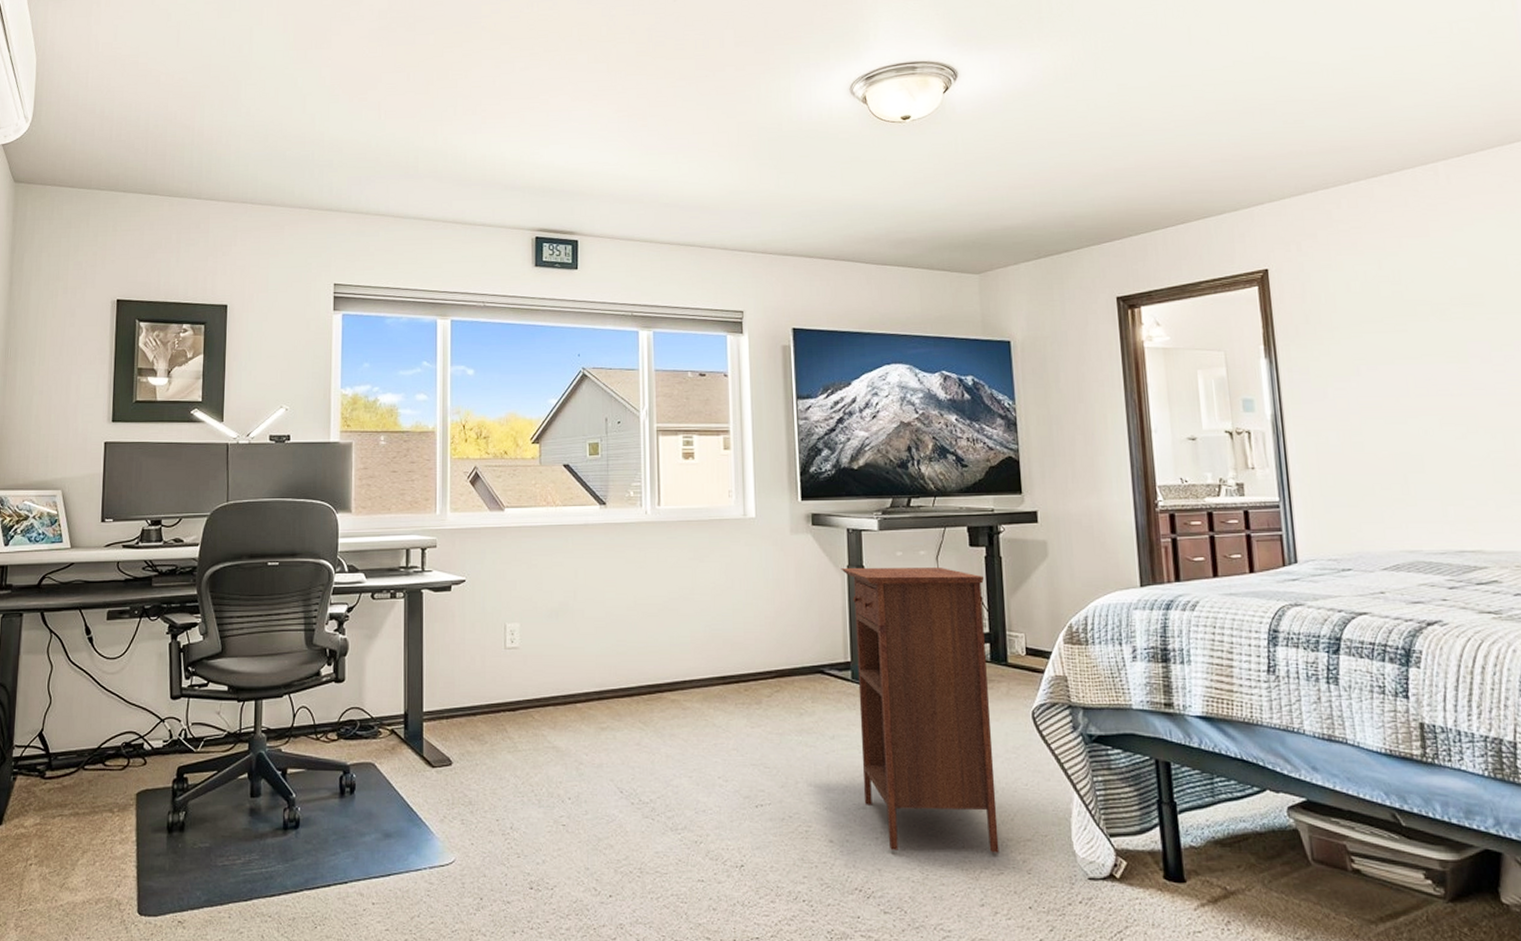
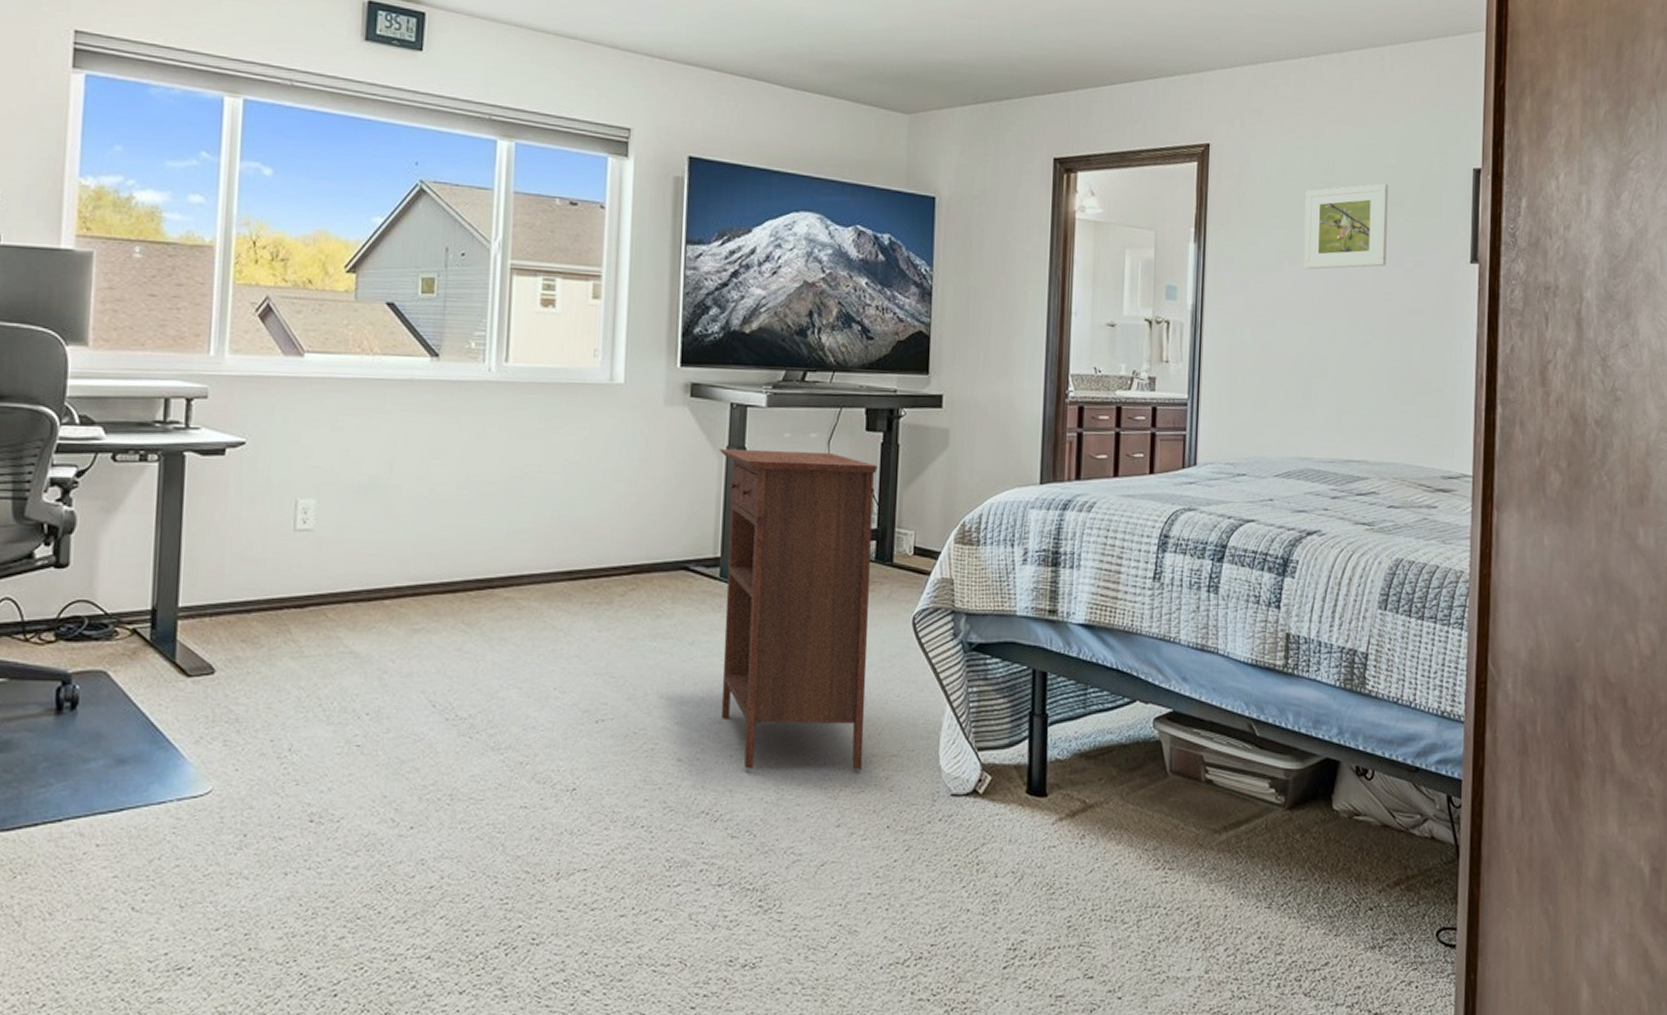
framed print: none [1373,286,1472,373] -> present [1303,183,1388,270]

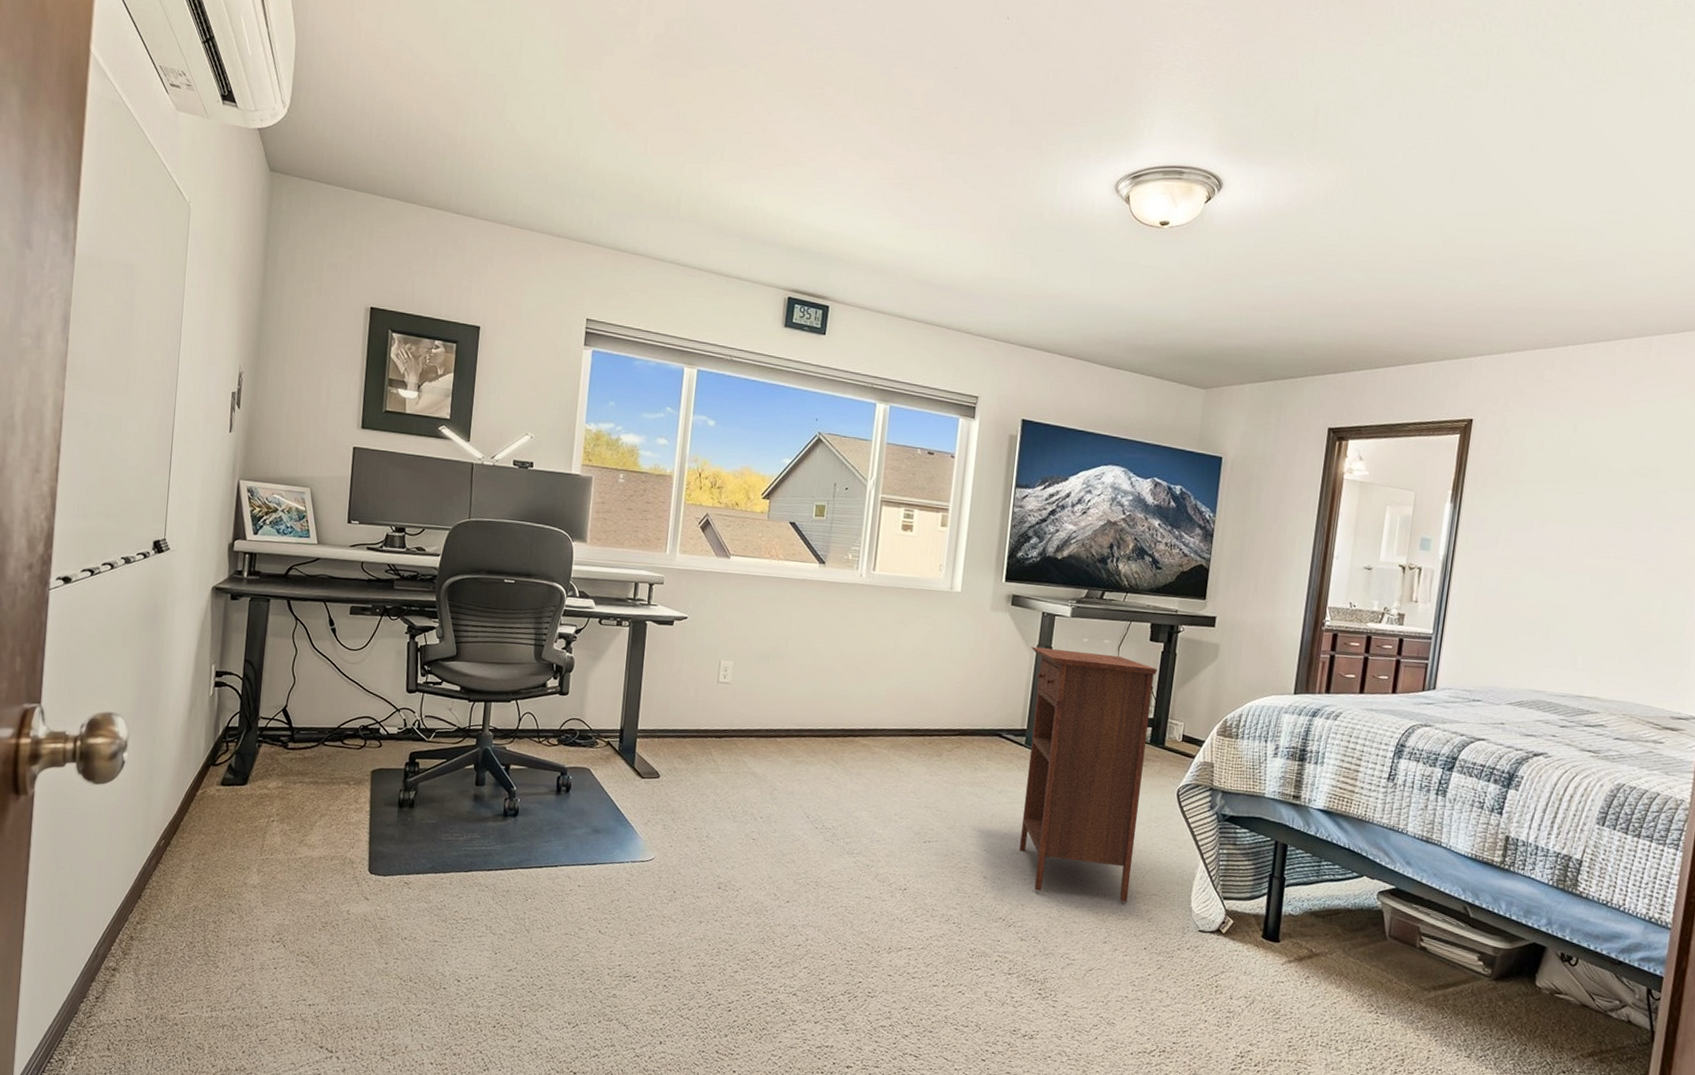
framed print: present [1303,183,1388,270] -> none [1552,457,1644,531]

